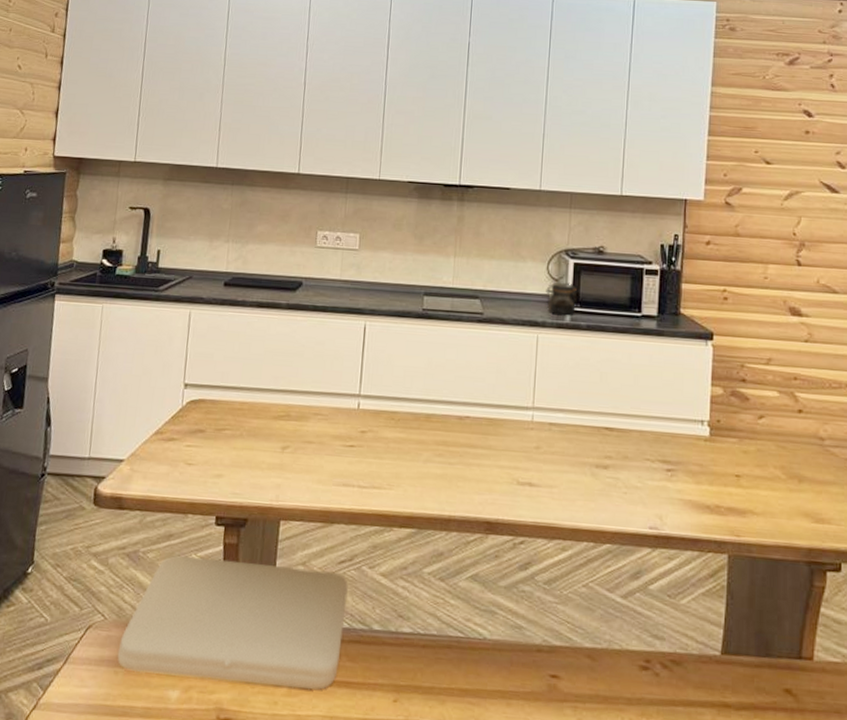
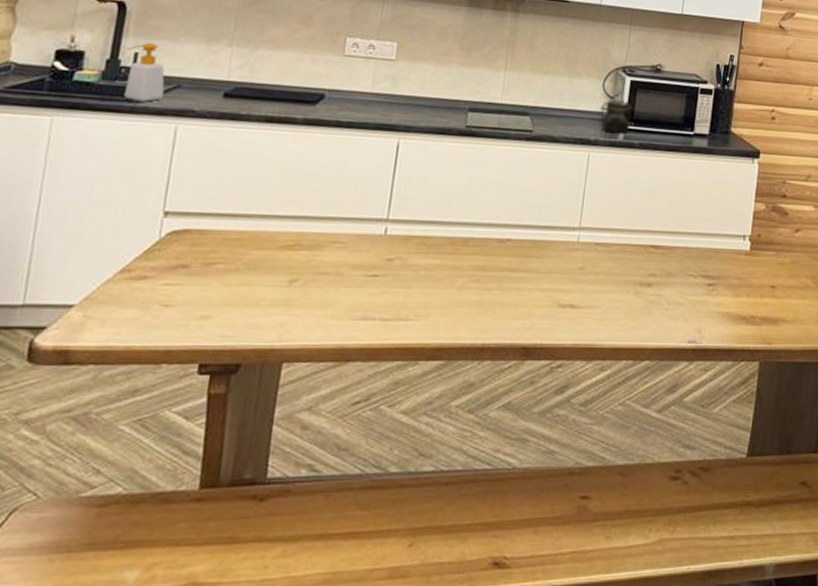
cushion: present [117,555,348,690] -> none [53,413,363,555]
soap bottle: none [151,241,181,291] -> present [123,42,165,102]

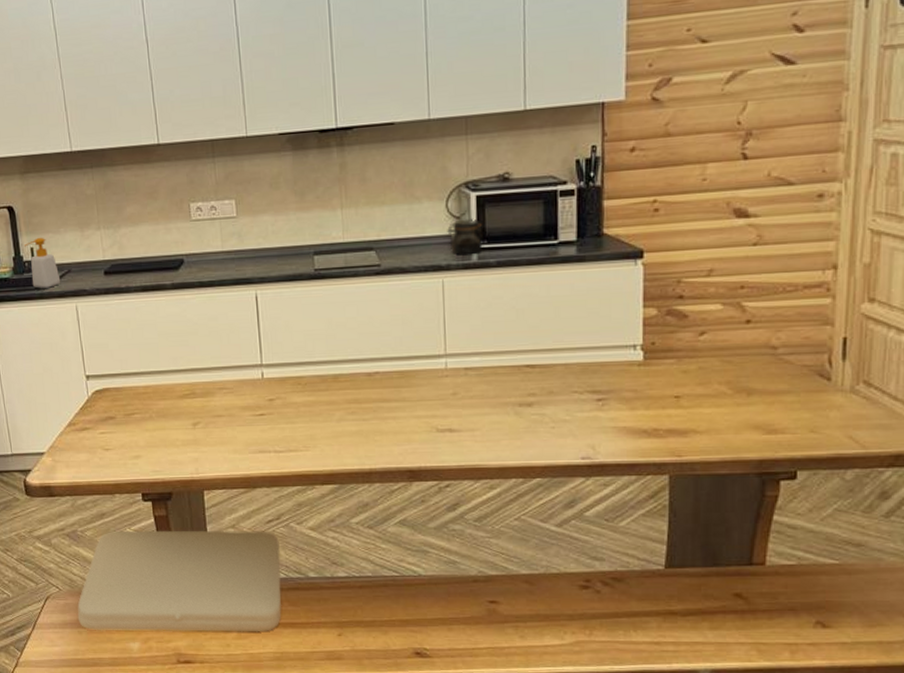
cushion: none [53,413,363,555] -> present [77,530,281,632]

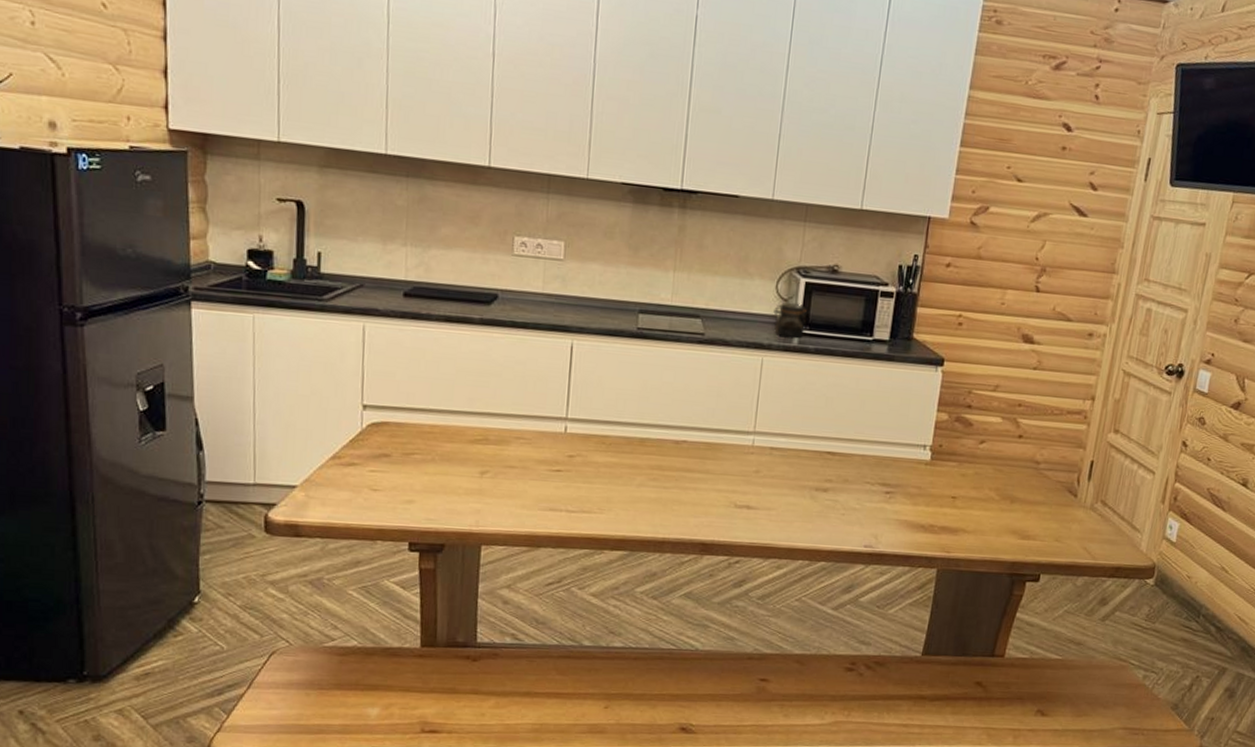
soap bottle: present [25,237,61,288] -> none [311,241,350,301]
cushion: present [77,530,281,632] -> none [307,581,557,702]

